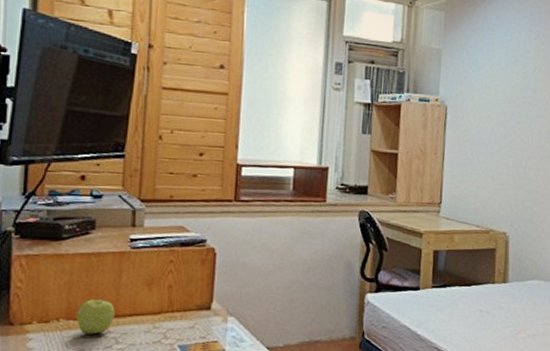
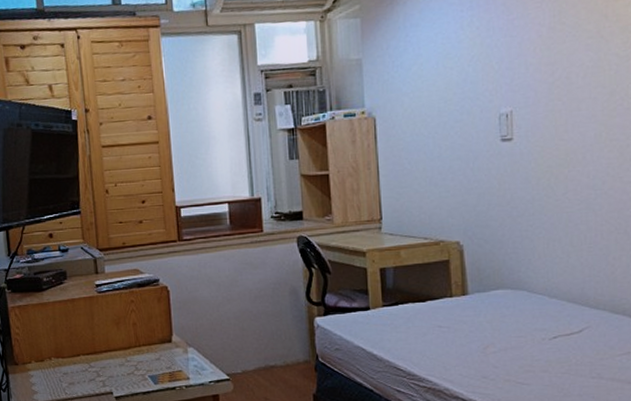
apple: present [76,299,115,335] -> none [63,339,93,370]

